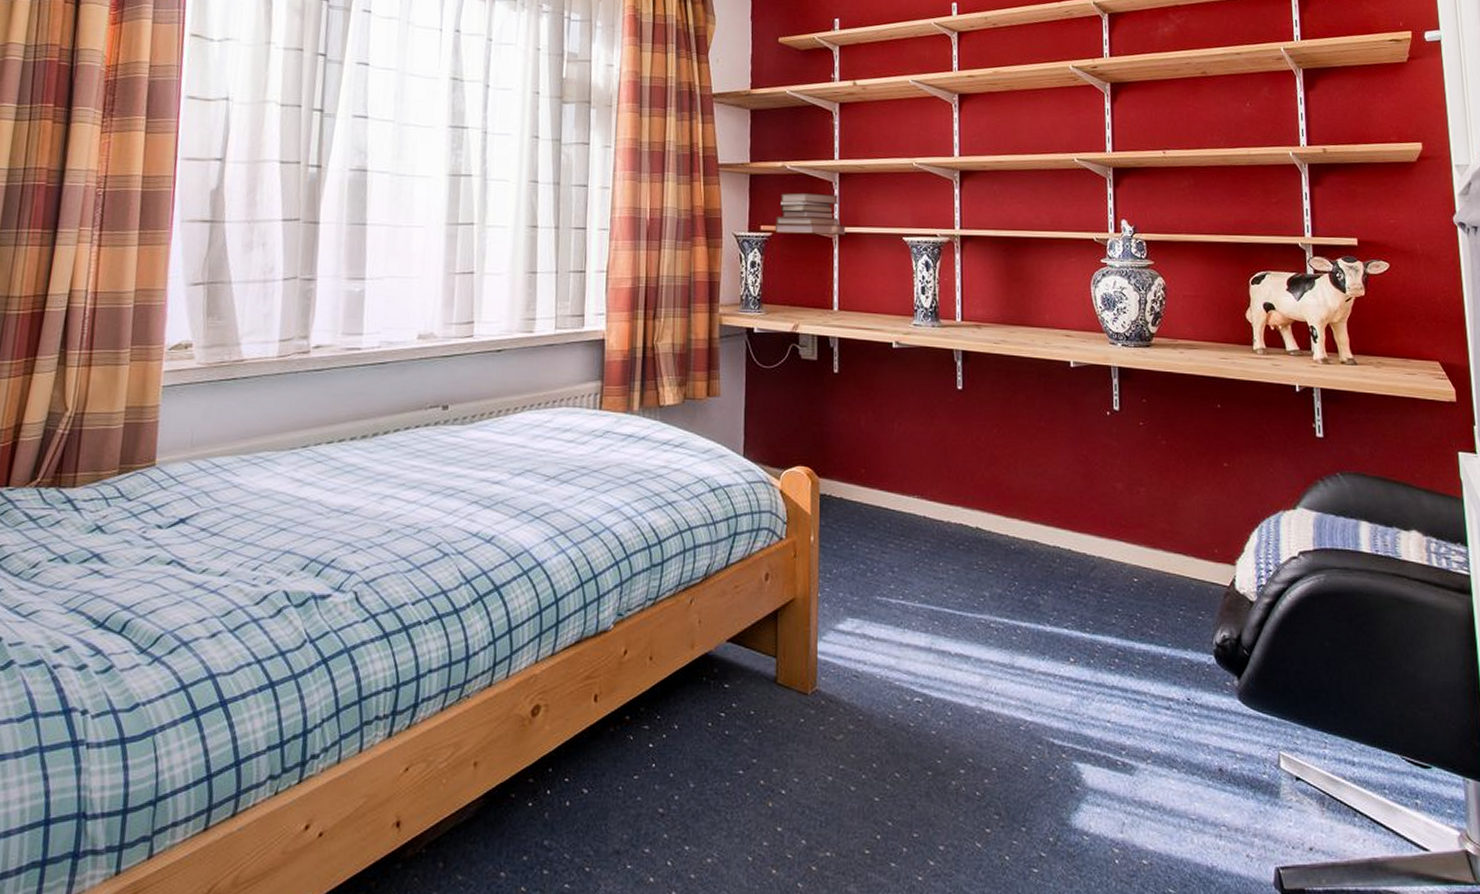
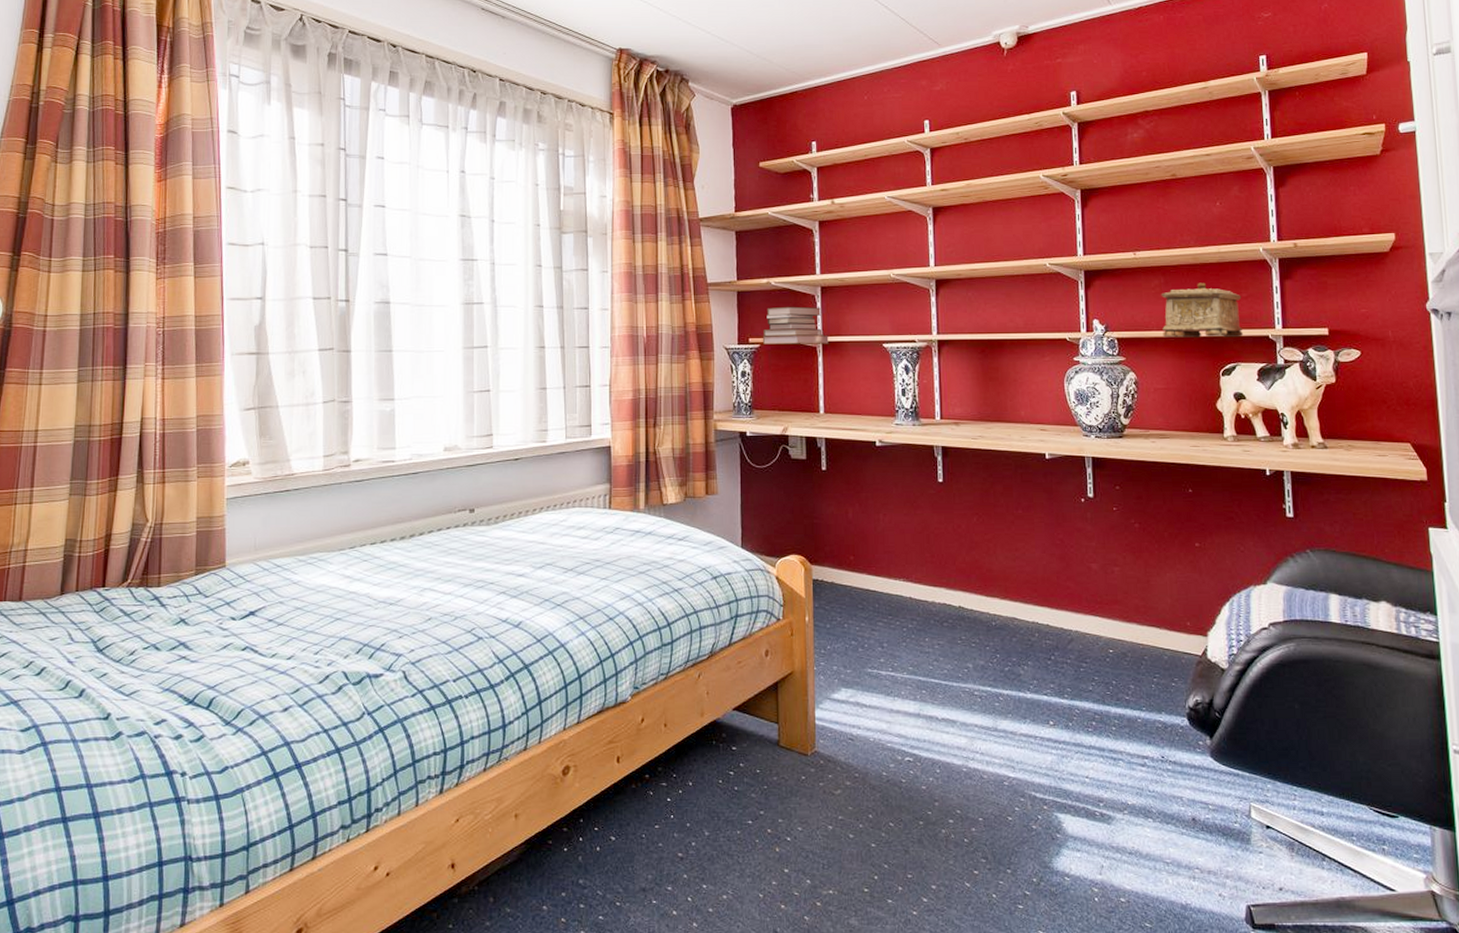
decorative box: none [1190,185,1273,245] -> present [1161,282,1244,338]

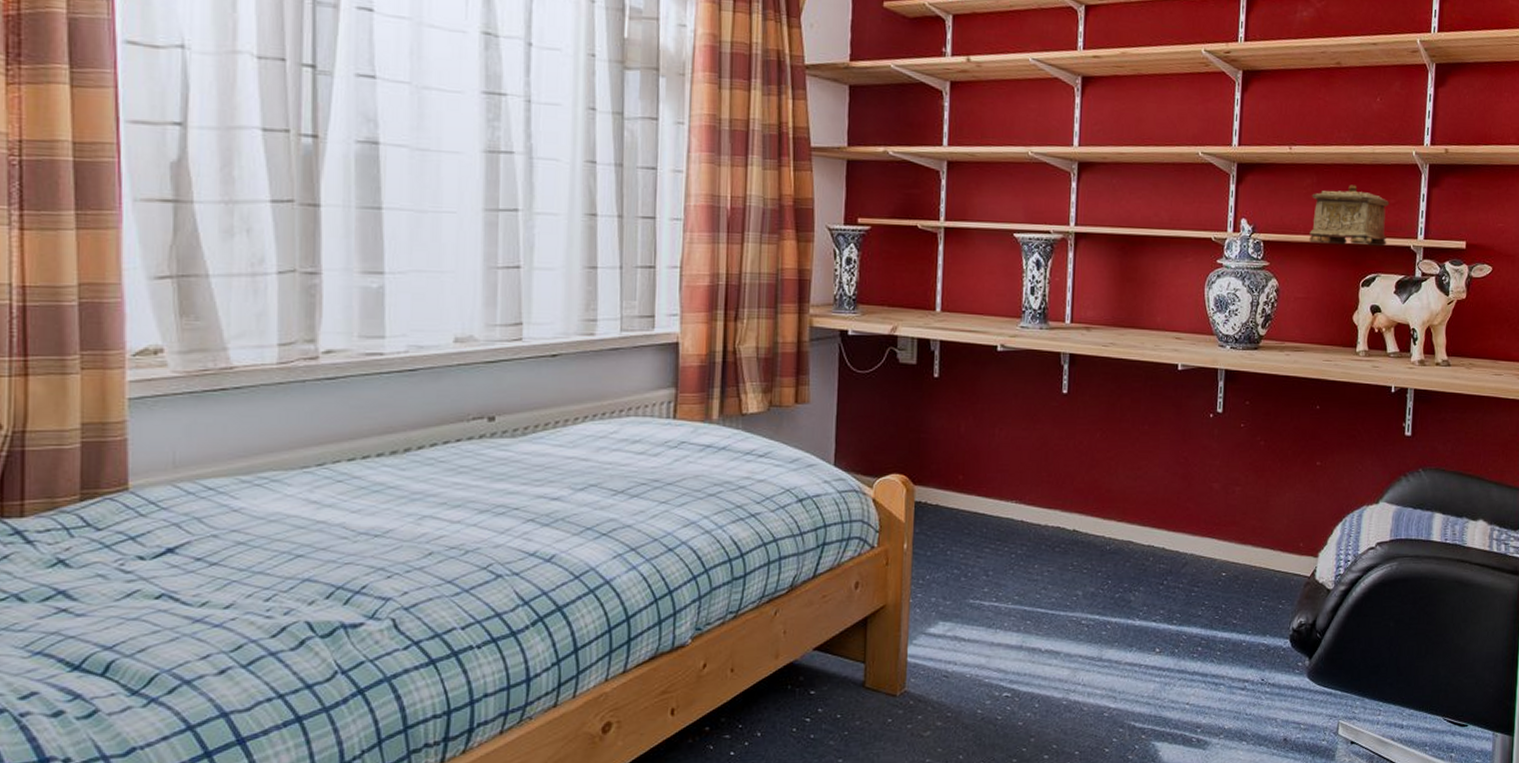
books: present [762,306,829,344] -> none [873,182,952,230]

